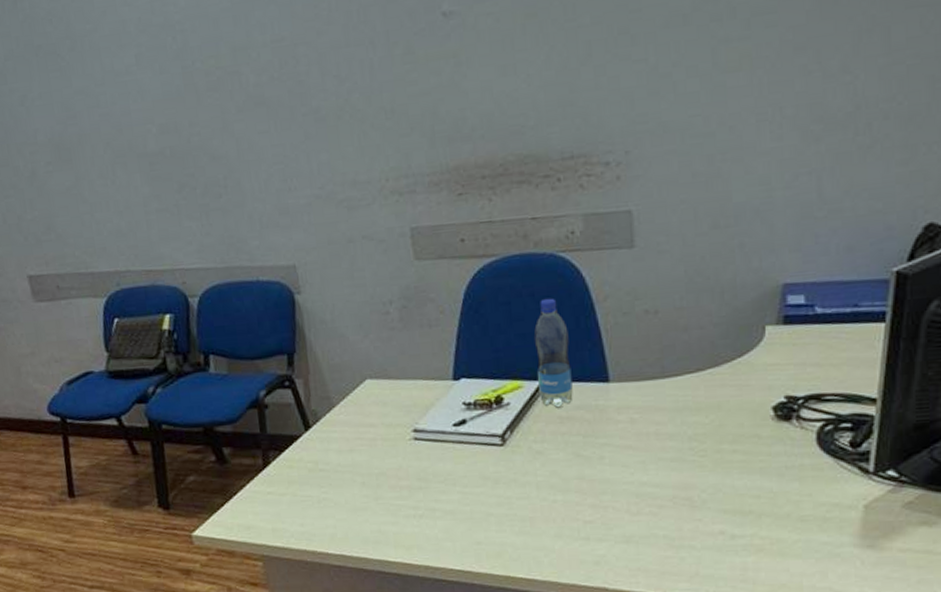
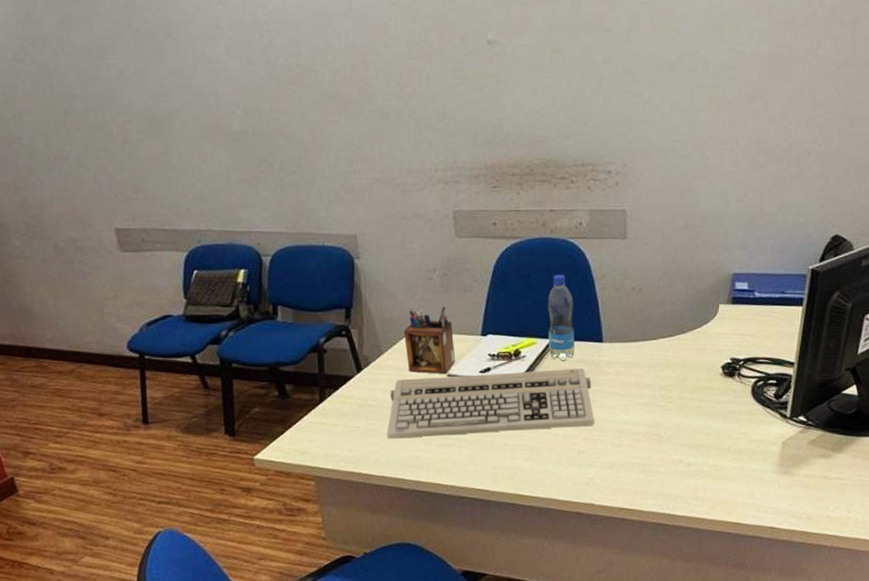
computer keyboard: none [343,416,604,510] -> present [386,368,595,439]
desk organizer: none [358,346,423,430] -> present [404,306,456,374]

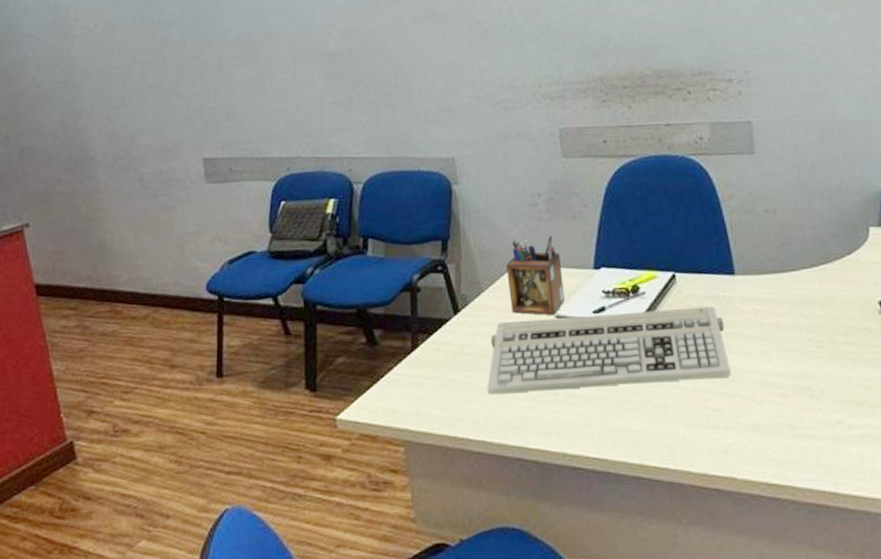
bottle: present [546,274,575,361] -> none [667,196,703,298]

